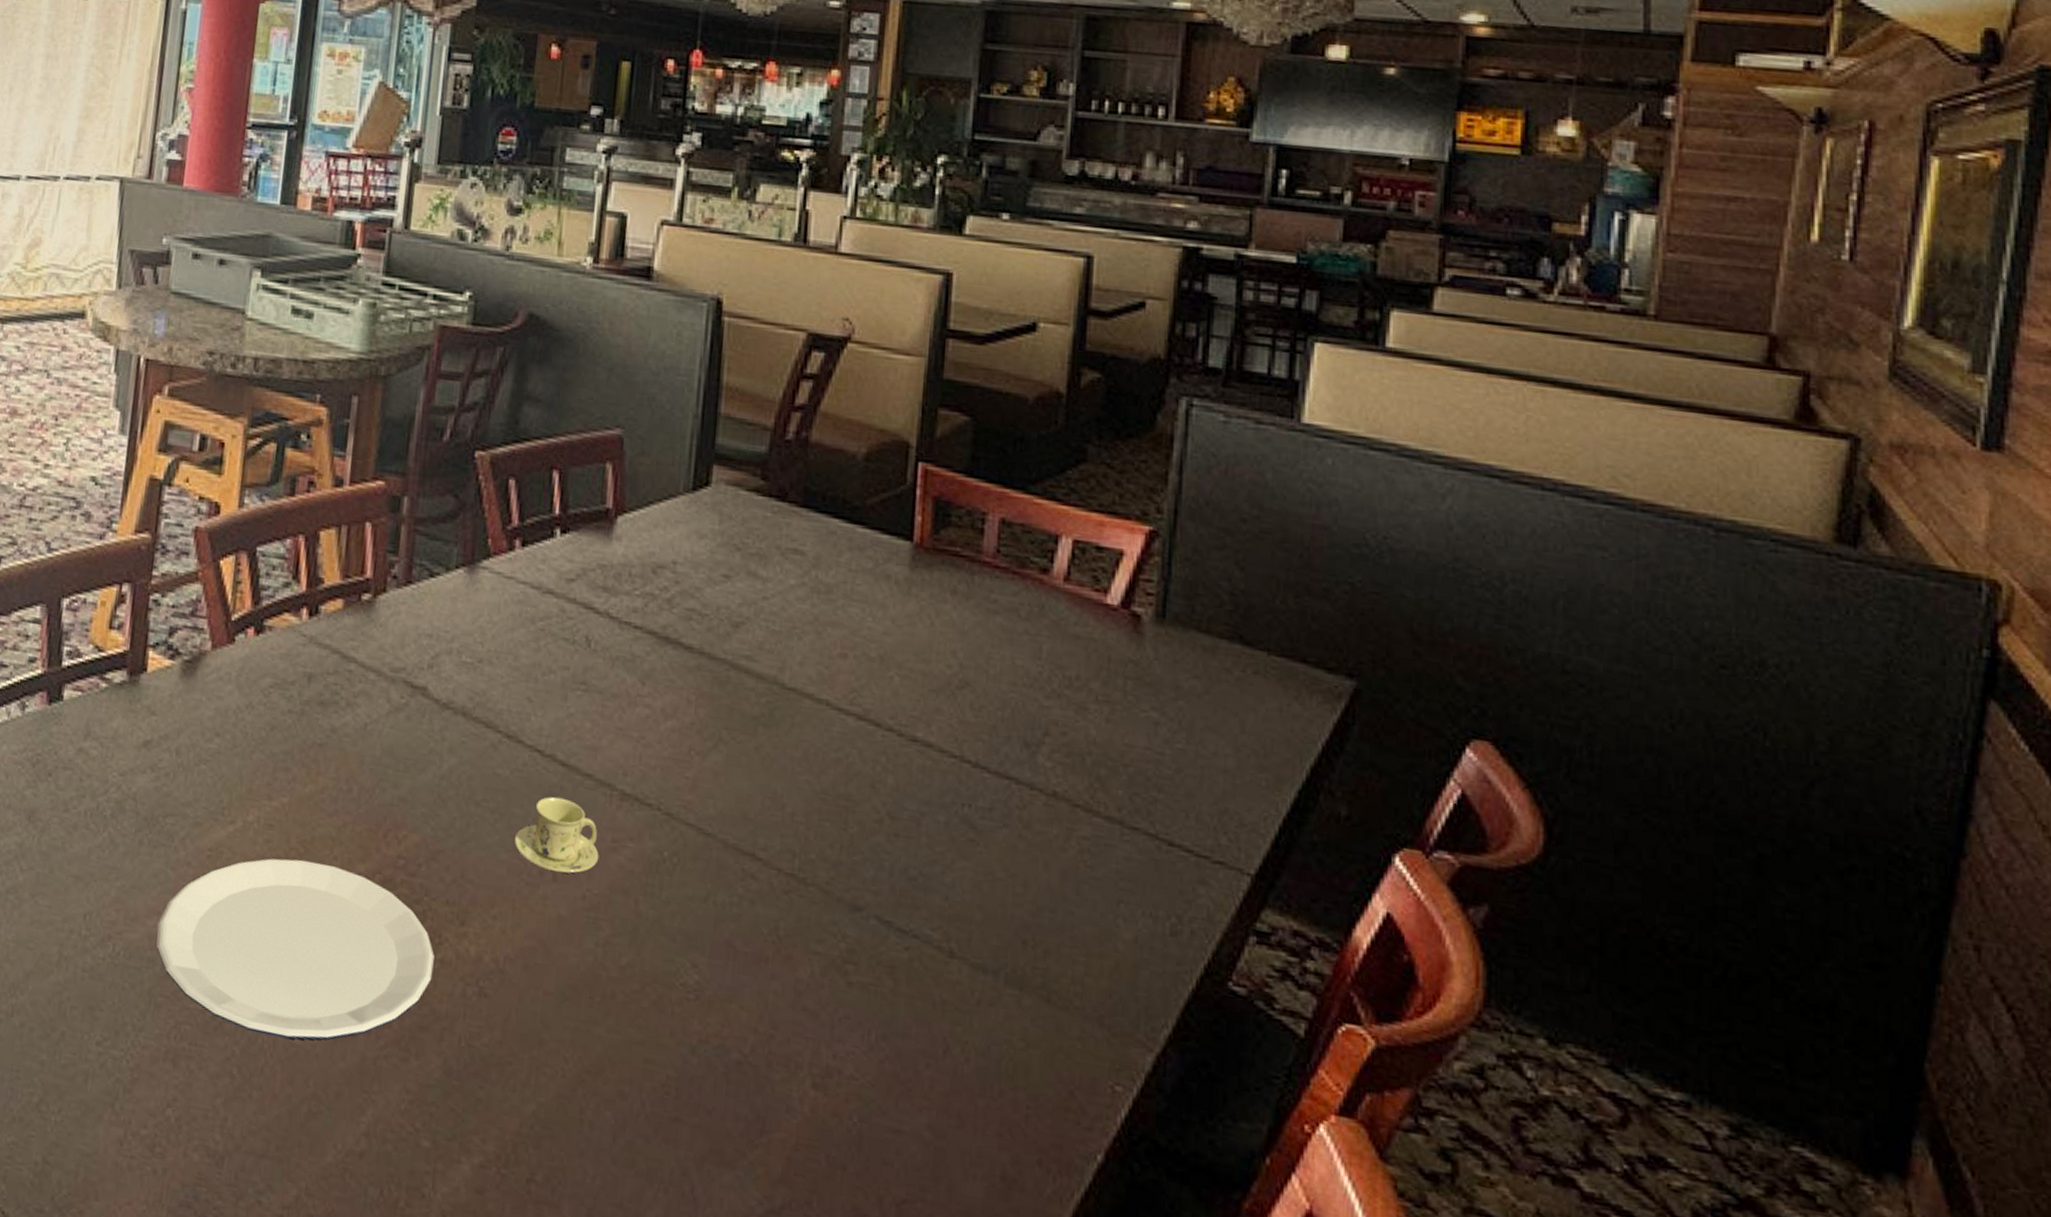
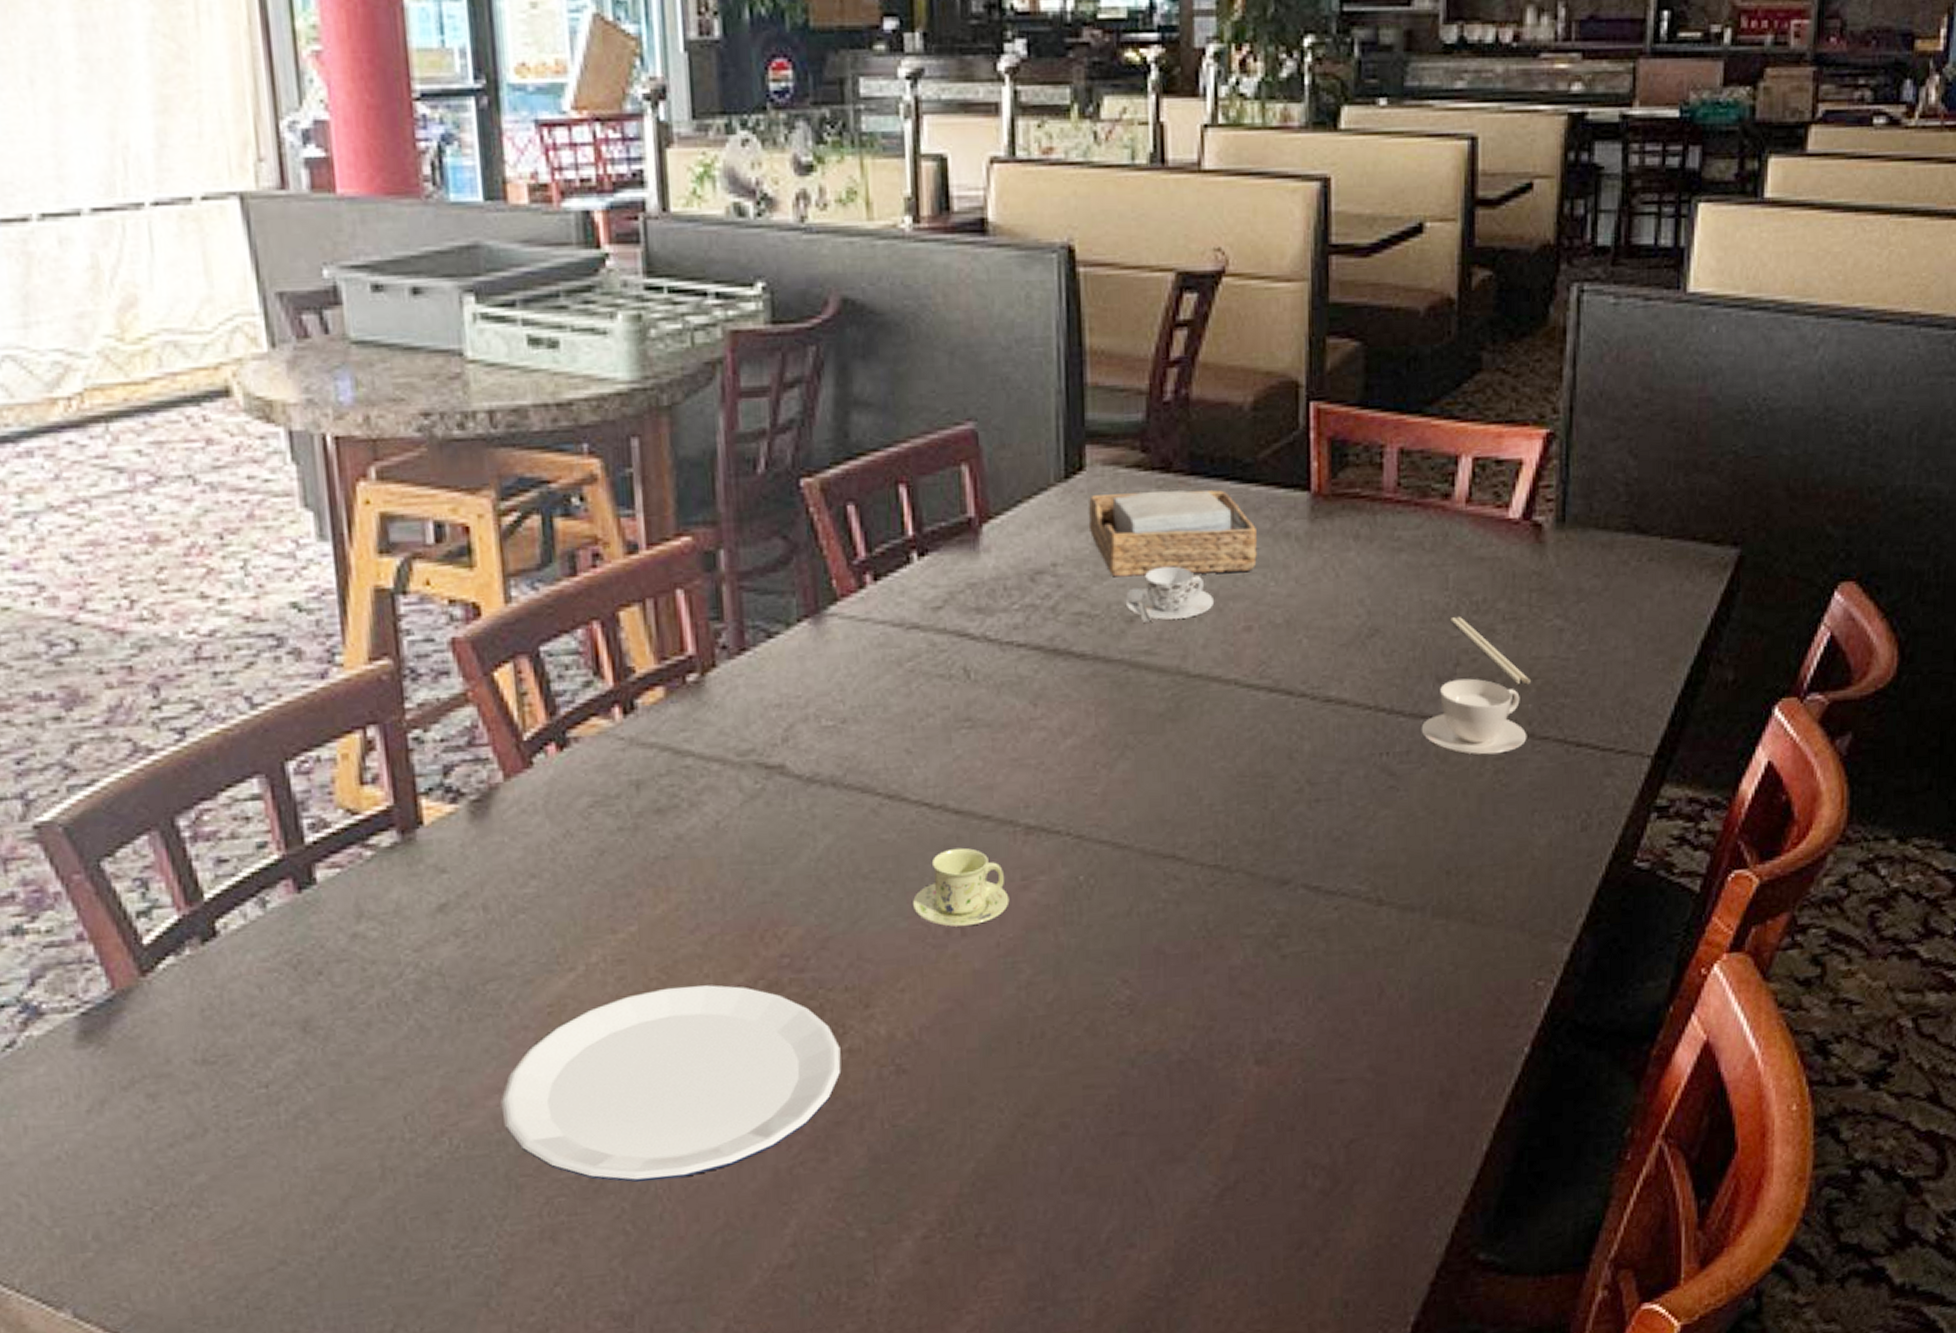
napkin holder: none [708,509,859,604] -> present [1088,490,1257,577]
teacup: none [733,583,815,635] -> present [1125,566,1215,623]
teacup: none [1005,748,1116,834] -> present [1421,678,1527,755]
chopsticks: none [1042,687,1122,770] -> present [1450,617,1530,685]

